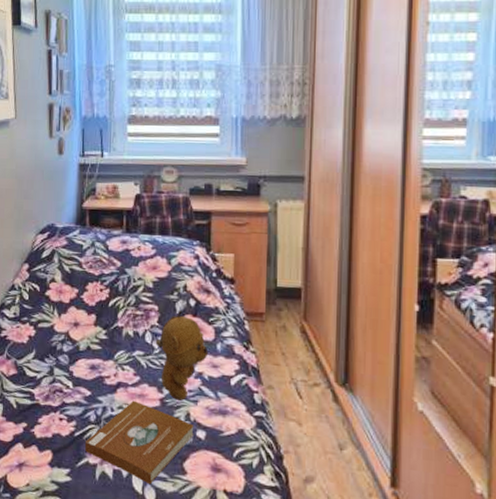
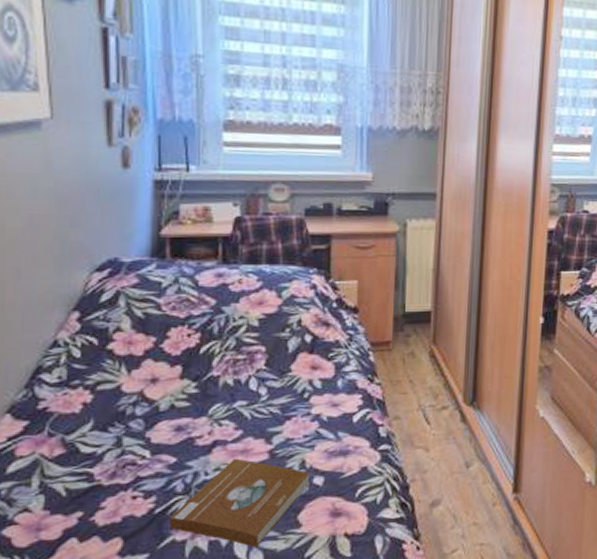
stuffed bear: present [155,310,209,401] -> none [262,348,328,449]

